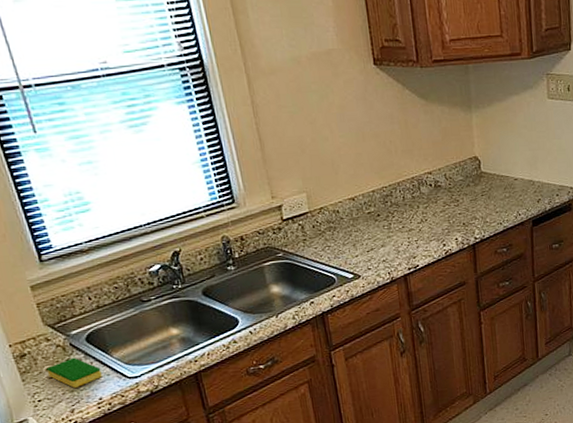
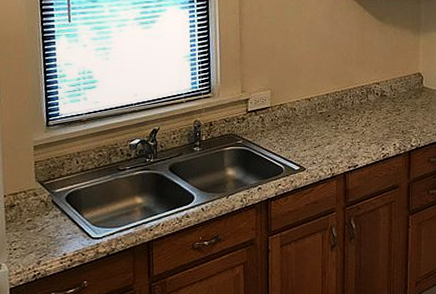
dish sponge: present [46,357,102,388] -> none [27,213,71,241]

